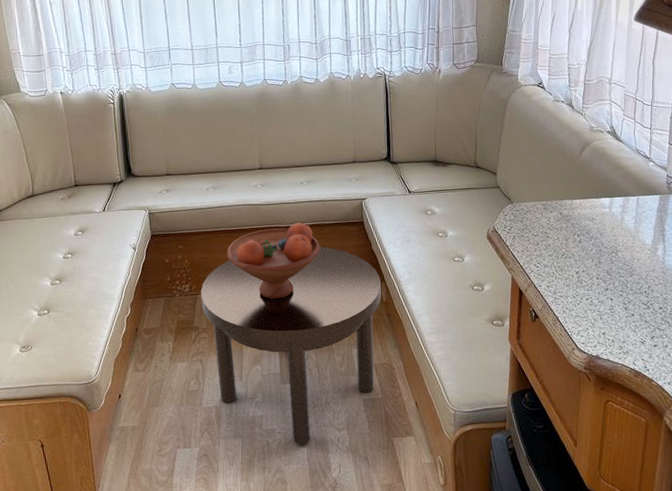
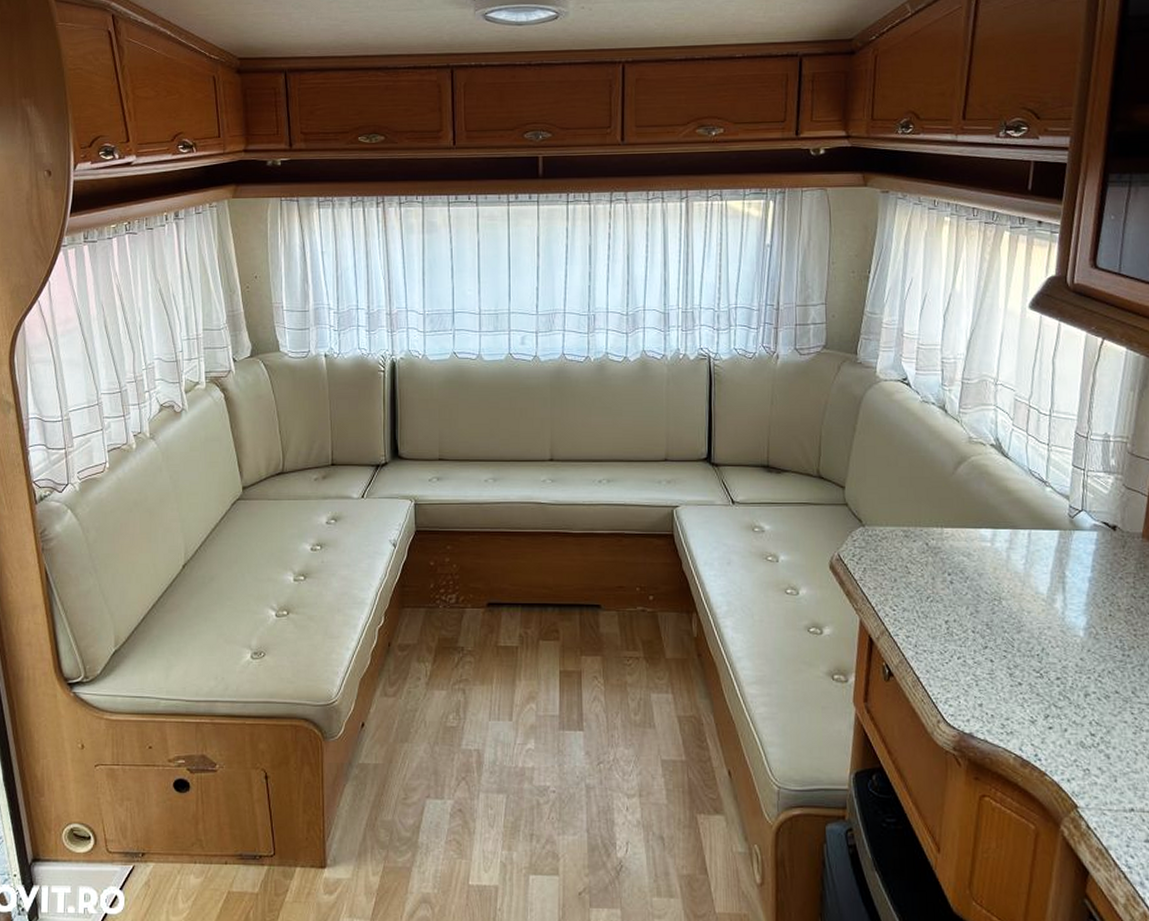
side table: present [200,246,382,445] -> none [469,561,692,810]
fruit bowl: present [226,223,321,299] -> none [503,530,619,622]

